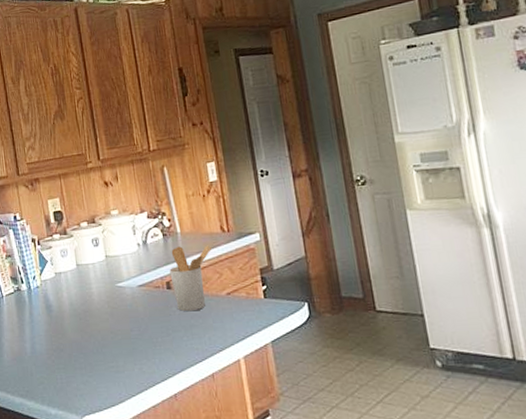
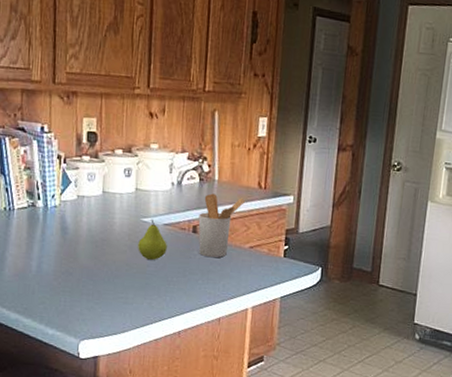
fruit: none [118,282,146,324] -> present [138,218,167,260]

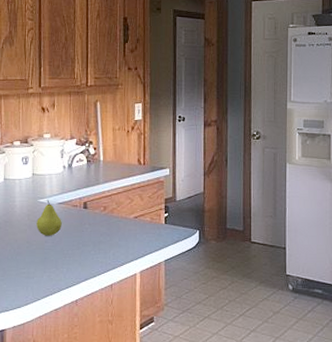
utensil holder: present [198,193,245,258] -> none [88,172,127,230]

